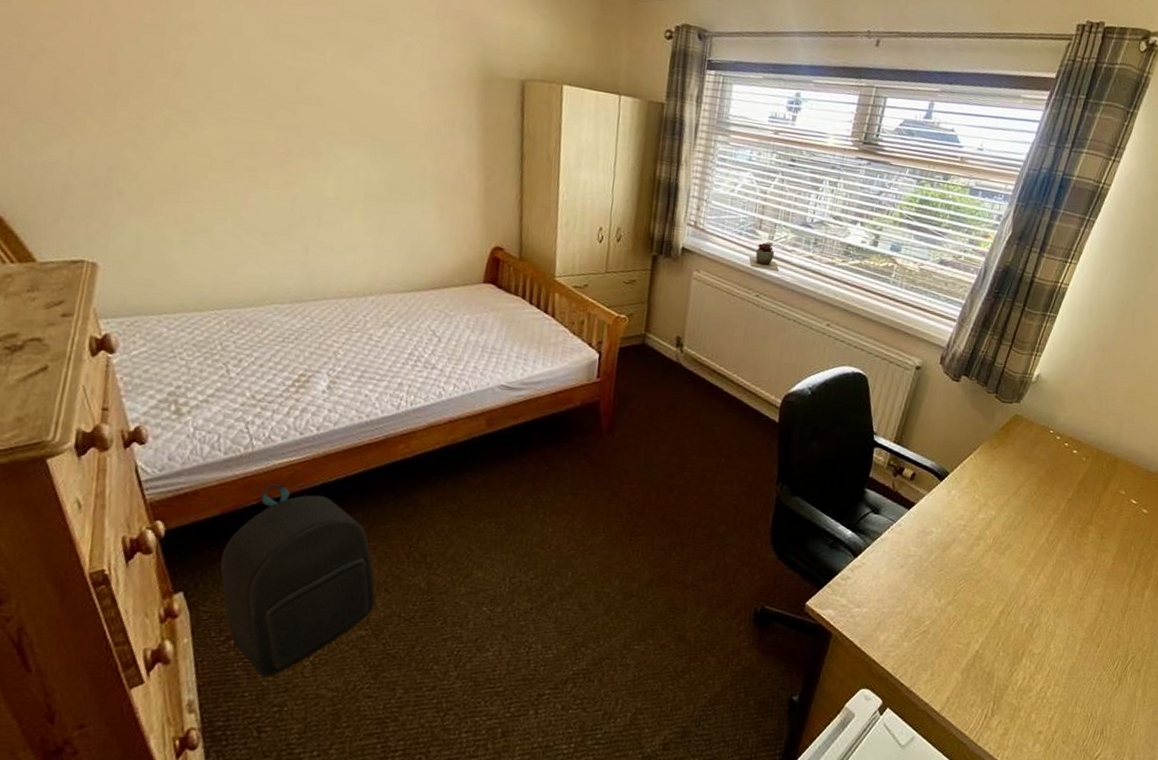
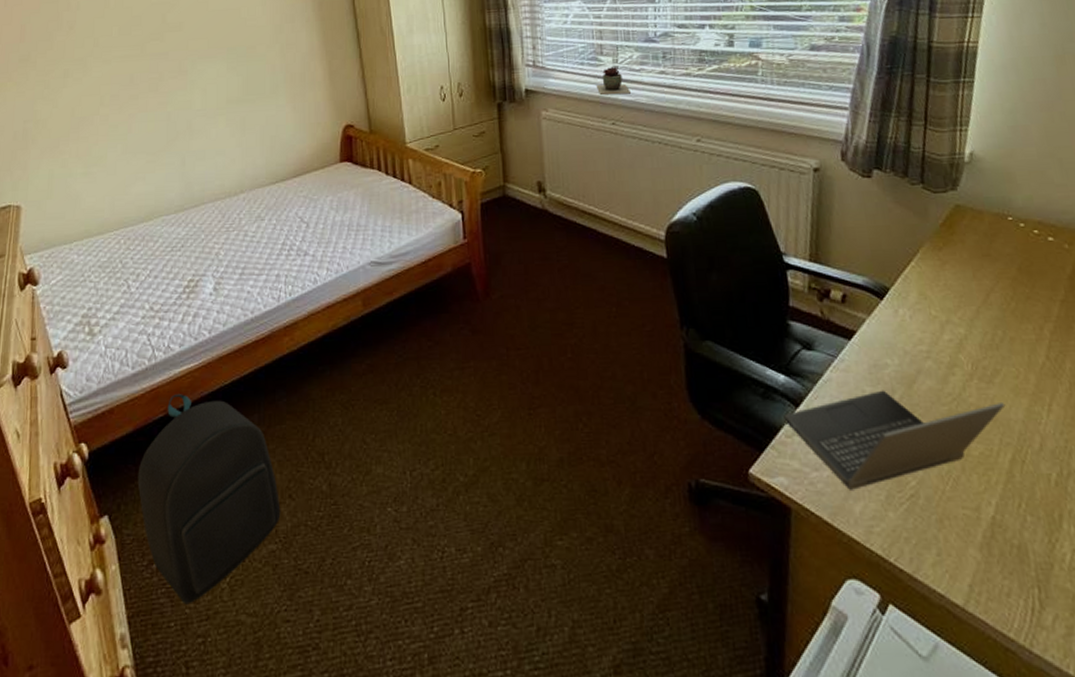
laptop computer: none [843,551,1008,624] -> present [783,390,1006,490]

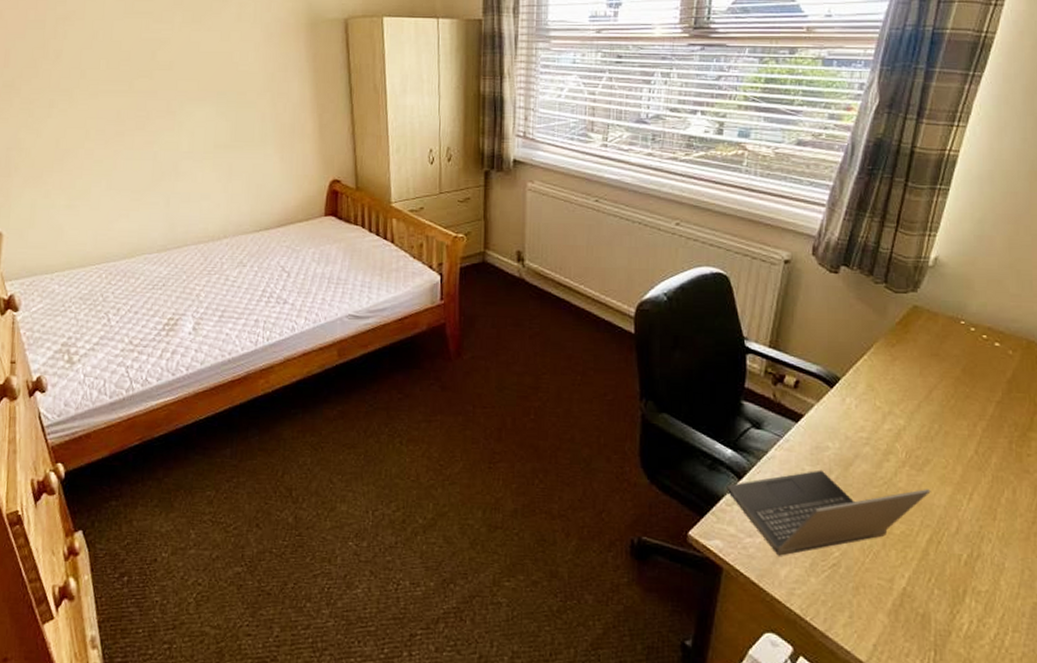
backpack: present [137,394,281,605] -> none [111,424,248,615]
succulent plant: present [596,67,632,96] -> none [583,145,618,173]

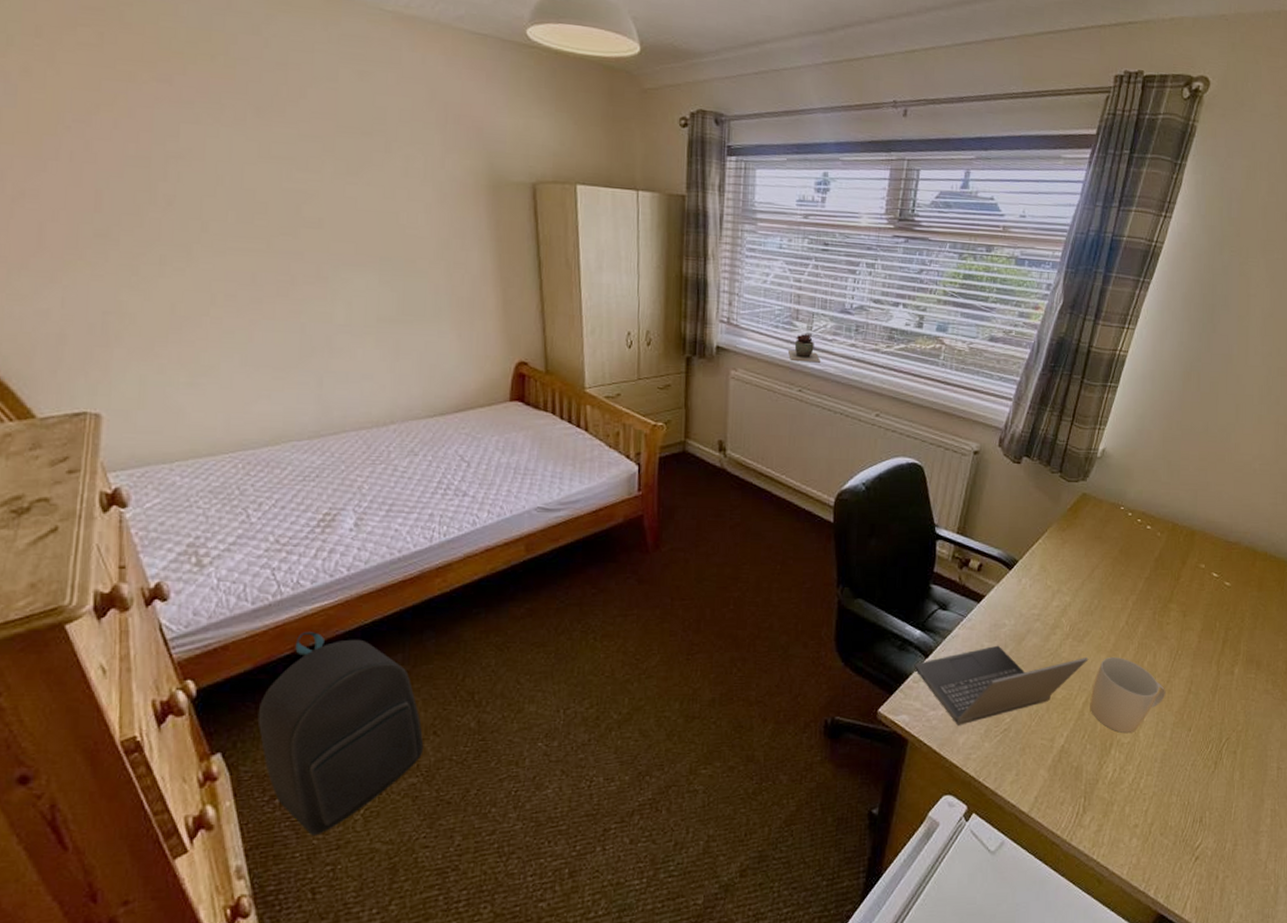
backpack: none [111,424,248,615] -> present [257,632,424,836]
succulent plant: none [583,145,618,173] -> present [787,334,821,363]
mug: none [935,490,1032,581] -> present [1090,657,1166,734]

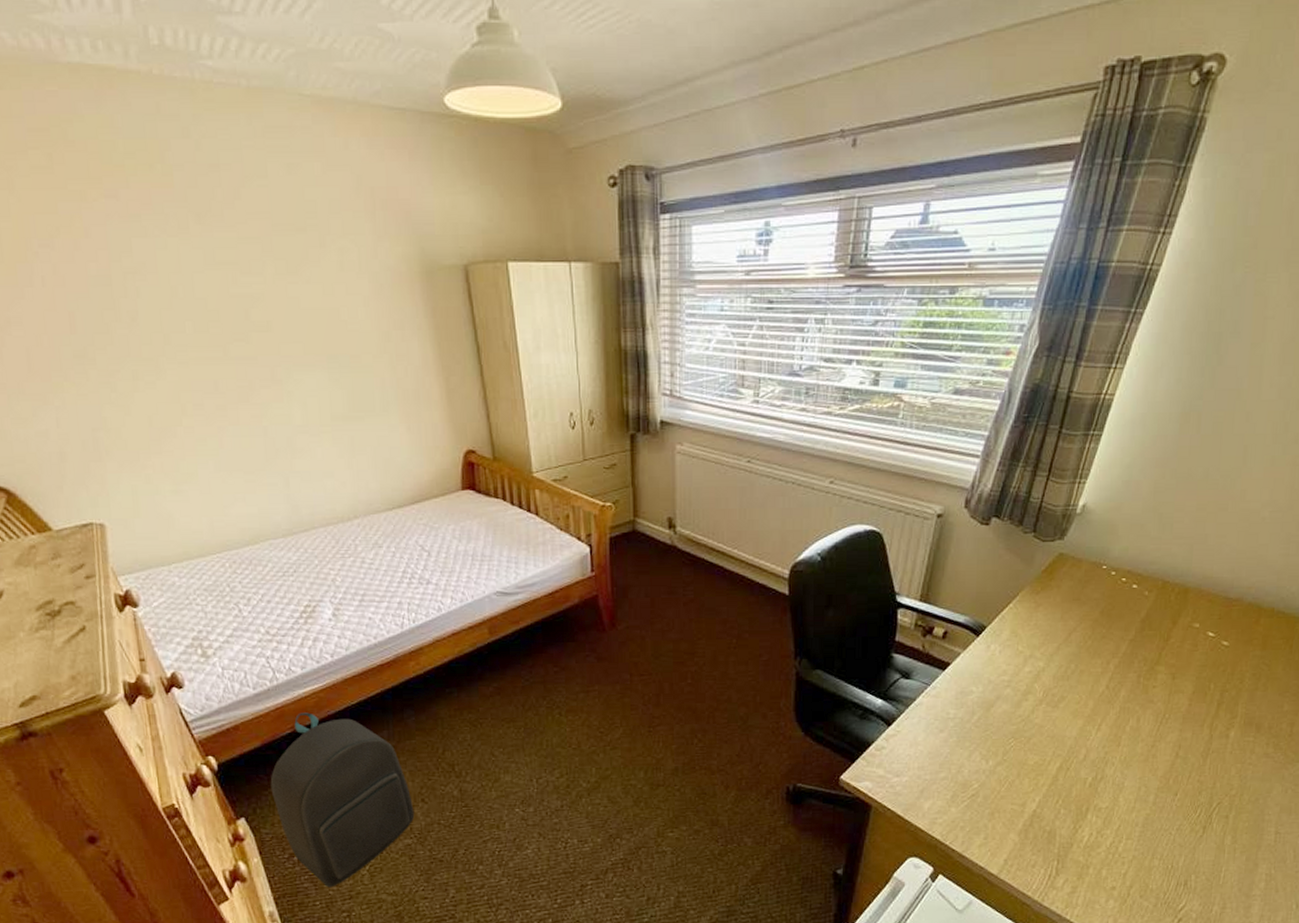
succulent plant: present [787,334,821,363] -> none [734,401,770,431]
laptop computer: present [914,645,1089,725] -> none [876,712,1064,791]
mug: present [1090,657,1166,734] -> none [1064,722,1150,799]

